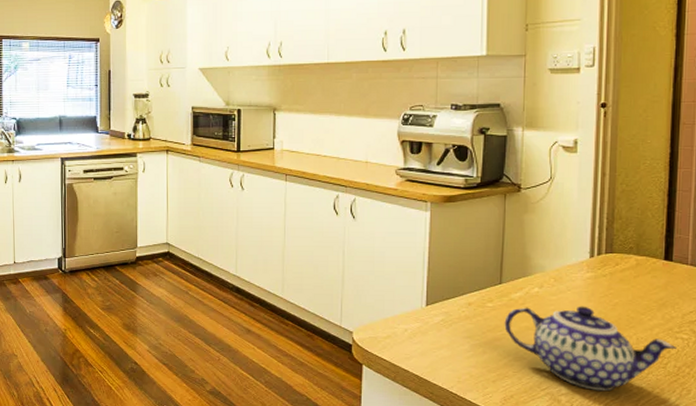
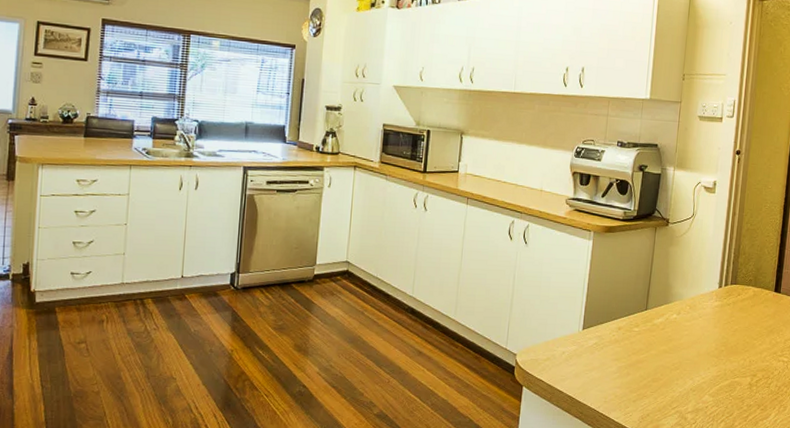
teapot: present [504,306,676,392] -> none [646,331,778,409]

